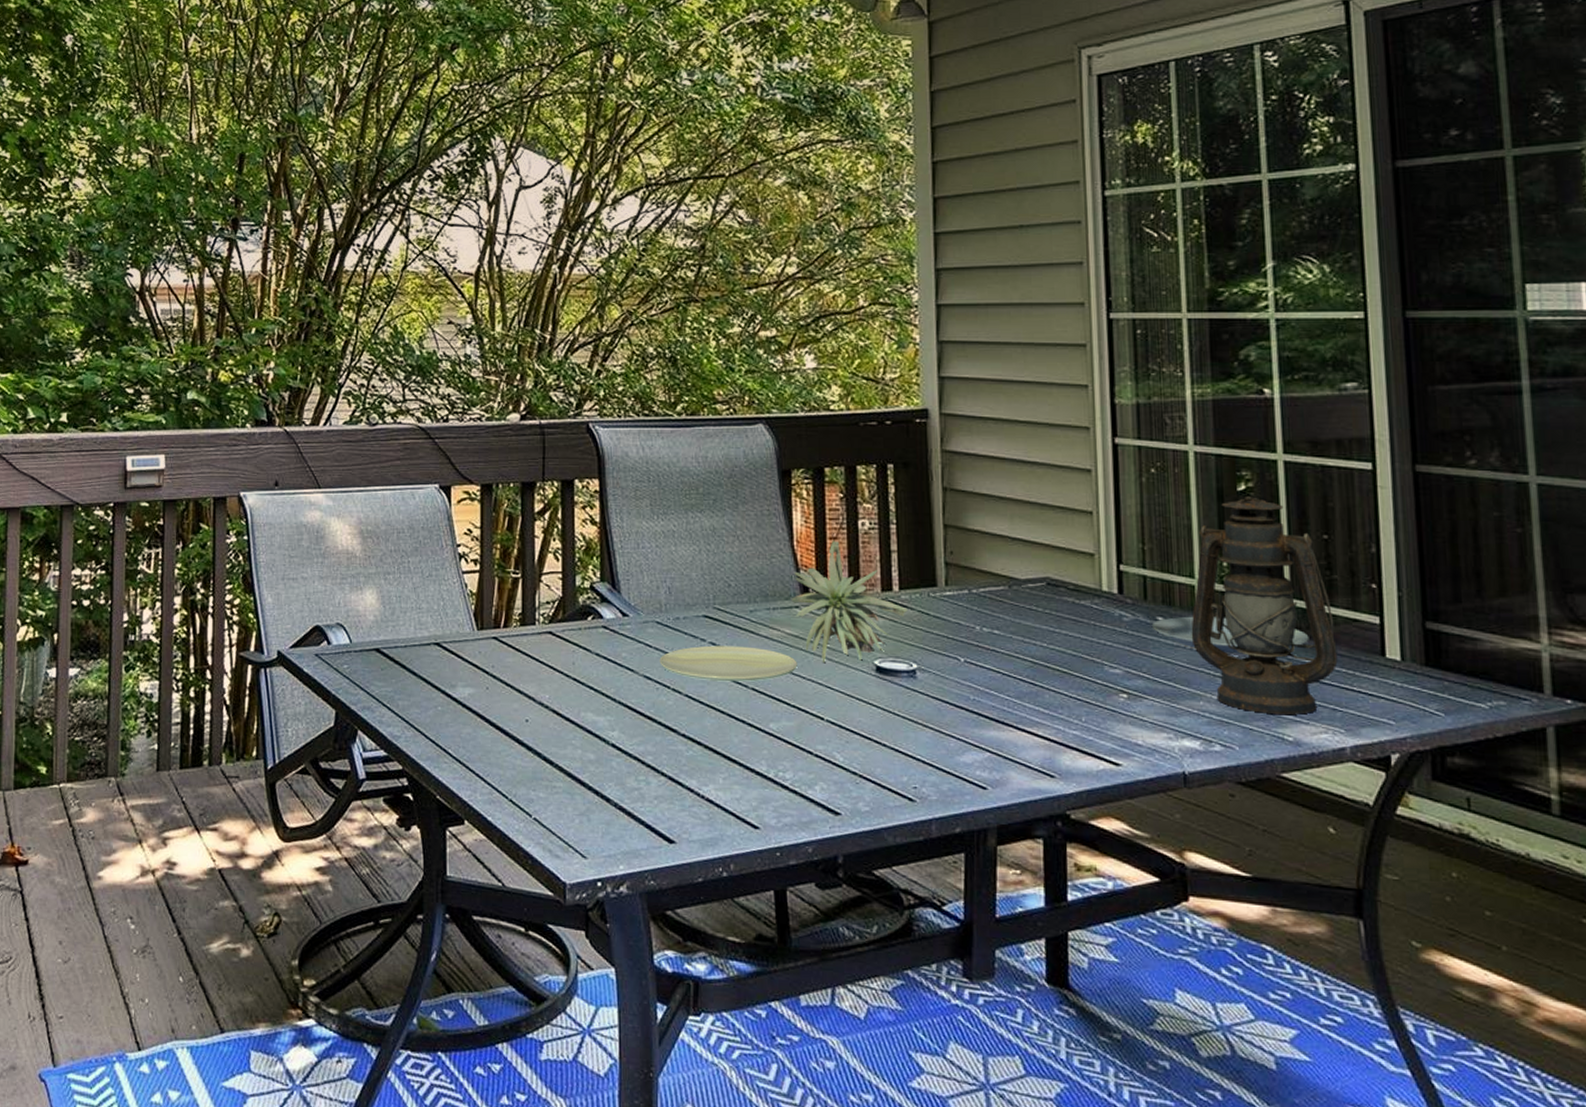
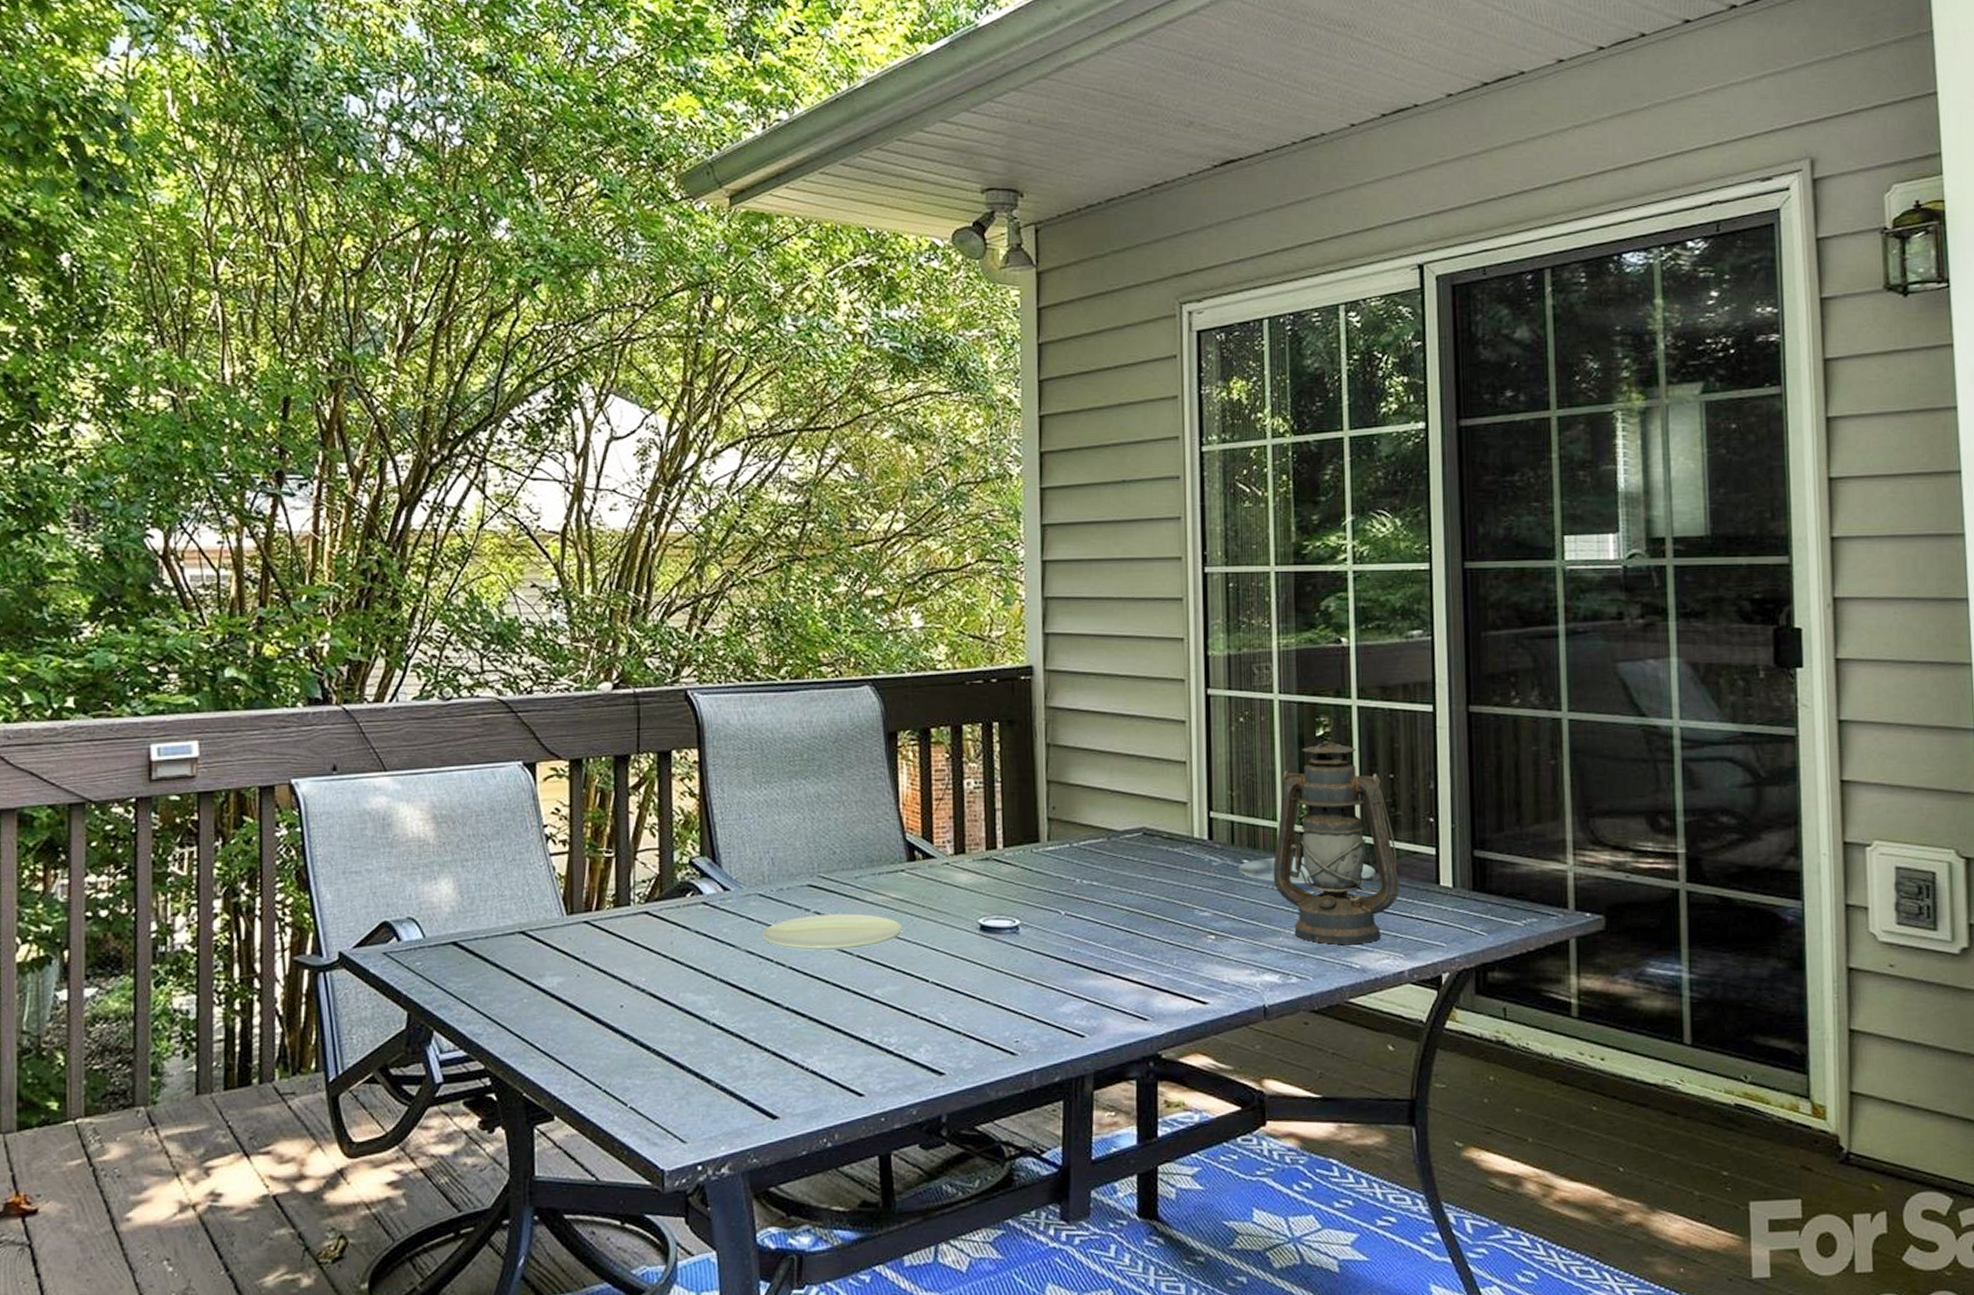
succulent plant: present [792,540,908,662] -> none [897,801,1011,924]

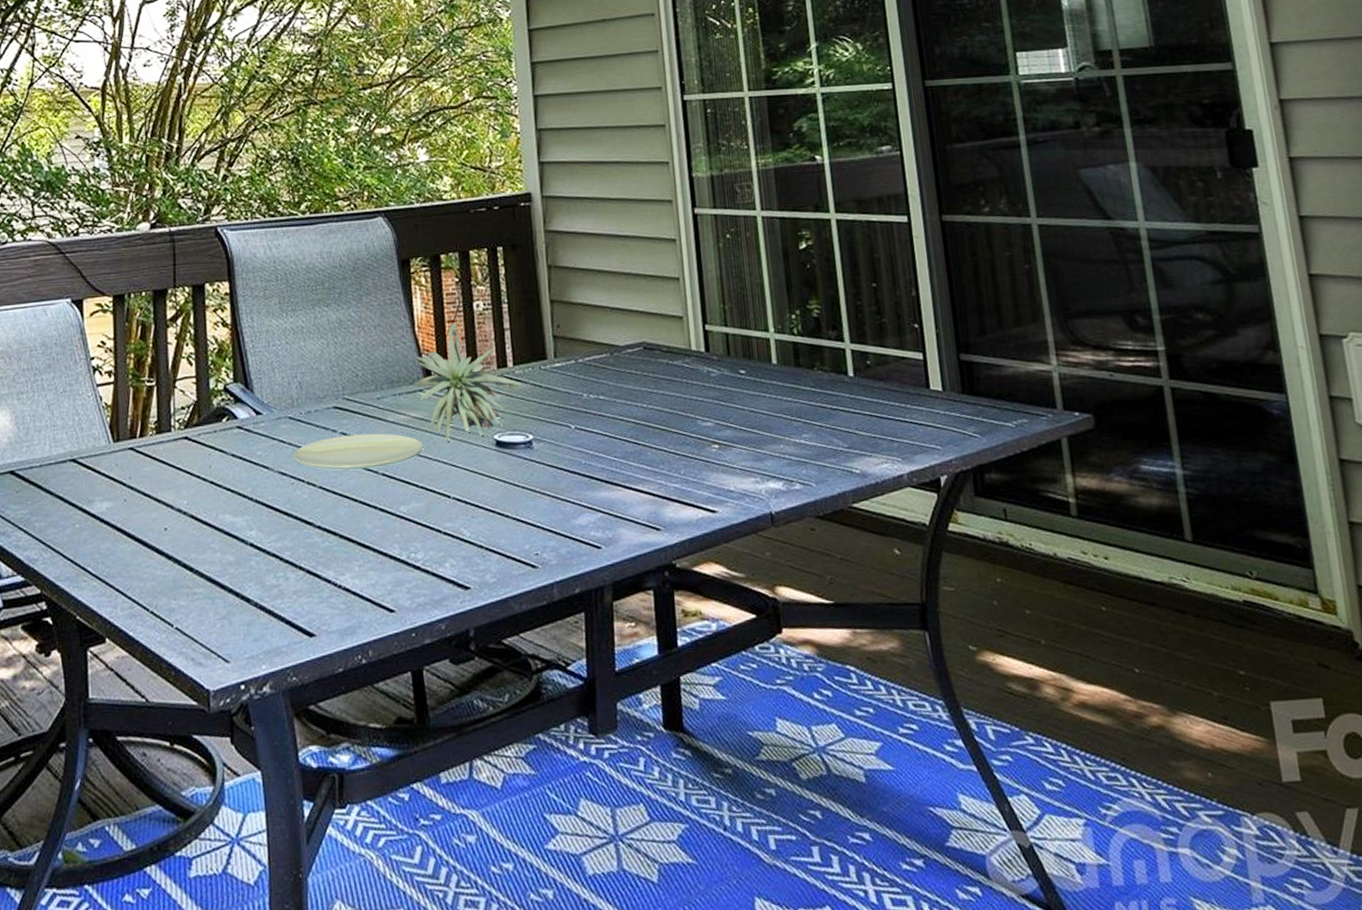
succulent plant: none [897,801,1011,924] -> present [416,323,522,442]
plate: present [1237,856,1376,891] -> none [735,365,867,399]
lantern: present [1273,741,1400,945] -> none [768,253,892,451]

